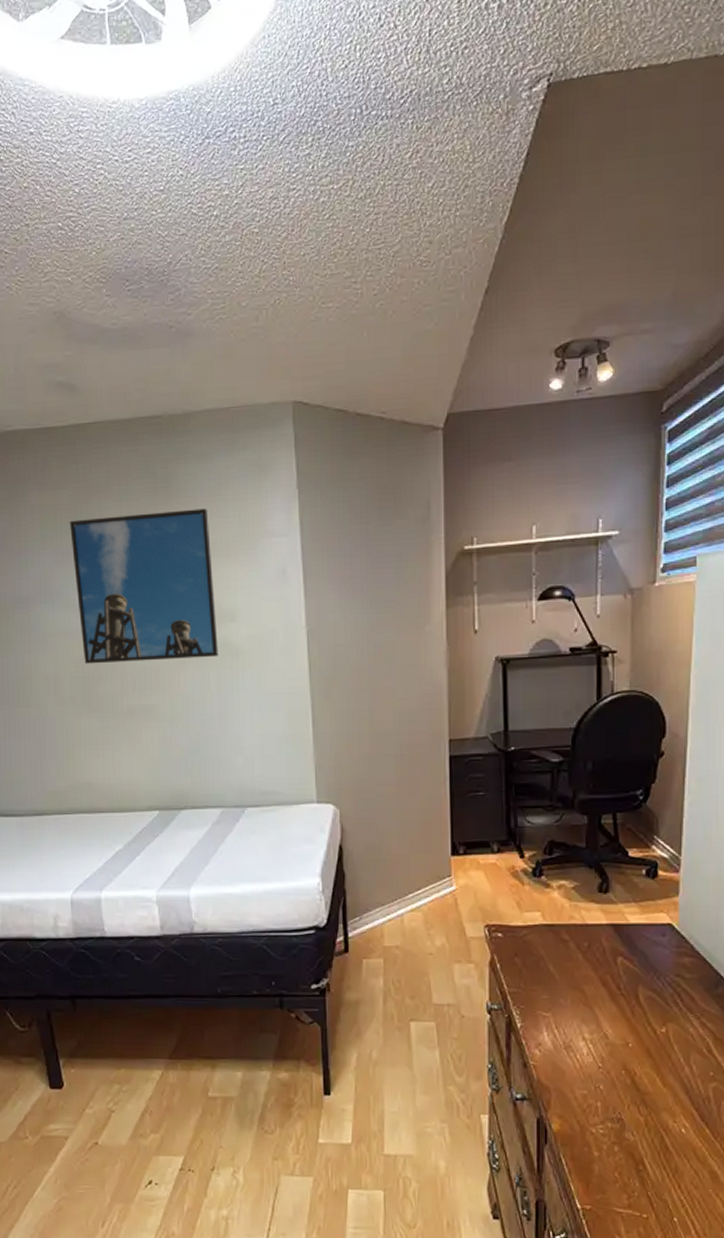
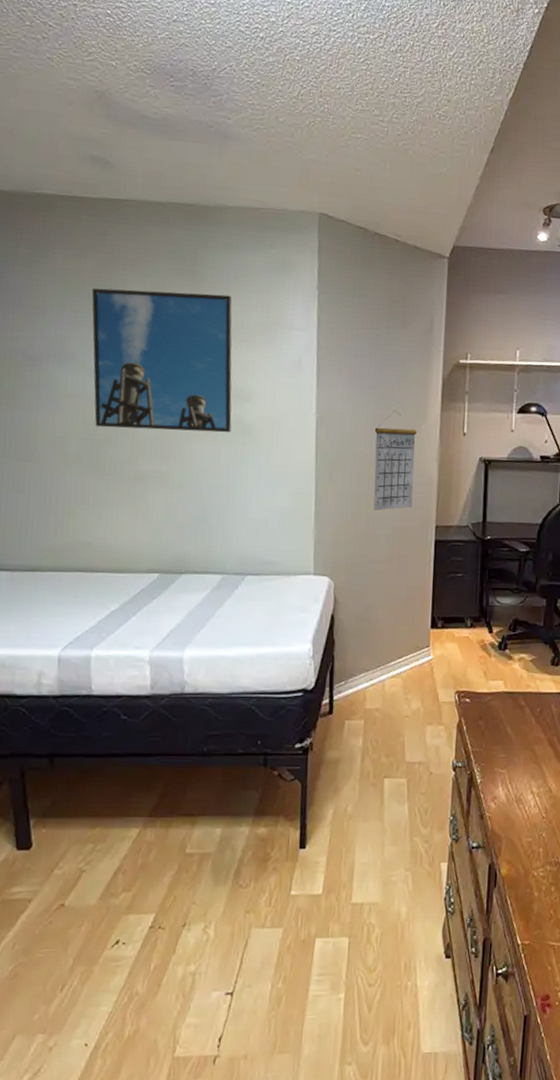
calendar: none [371,612,420,727] -> present [373,410,416,511]

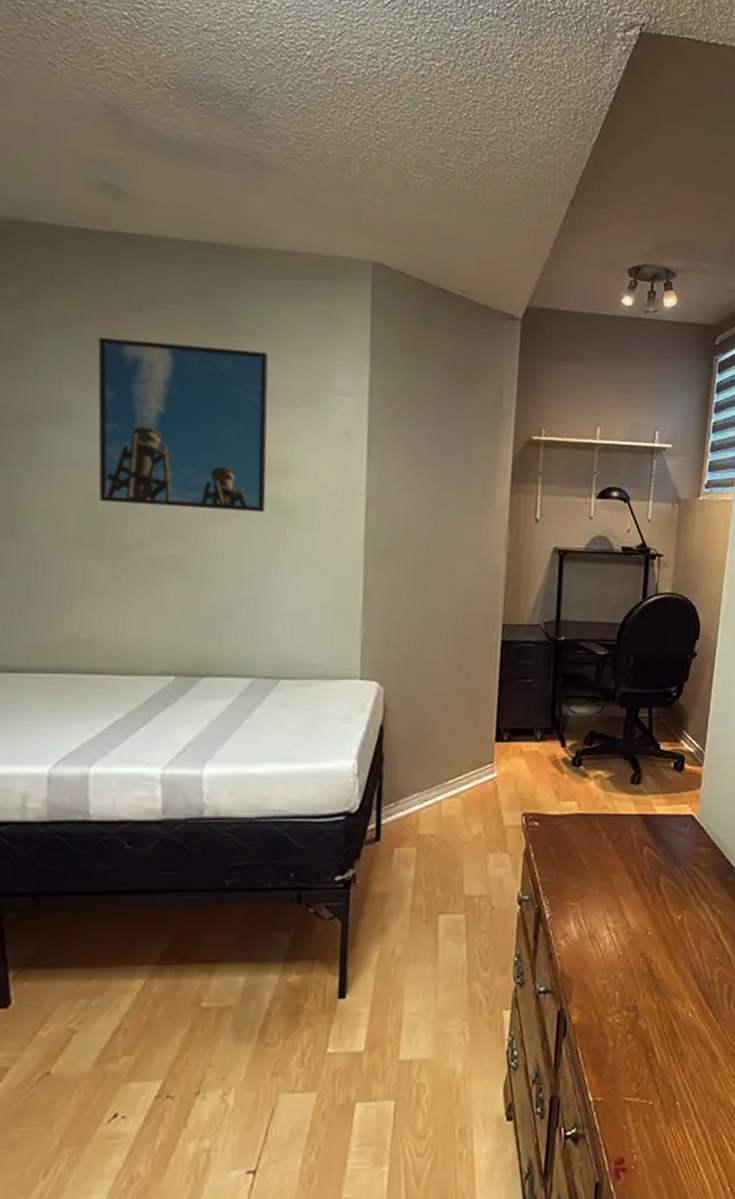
calendar: present [373,410,416,511] -> none [431,491,482,606]

